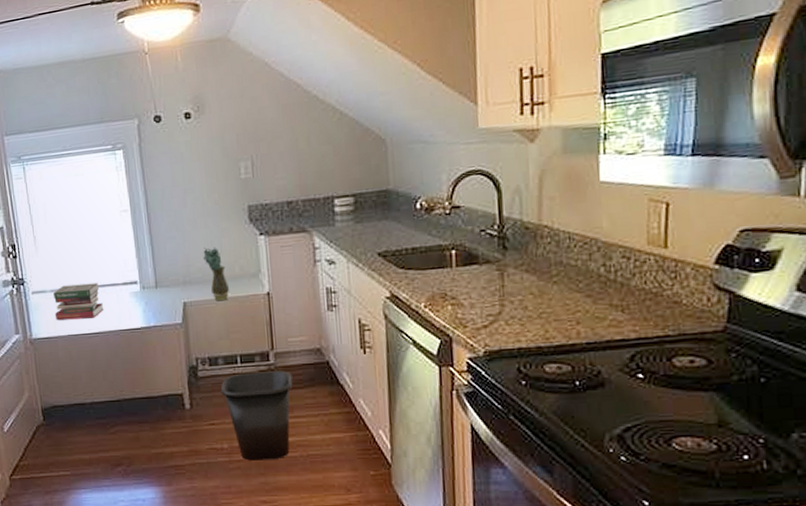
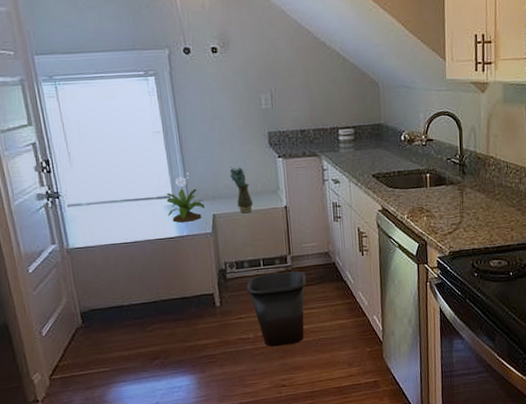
books: present [53,282,103,321] -> none [89,196,139,231]
potted flower: none [132,255,174,311] -> present [166,173,205,223]

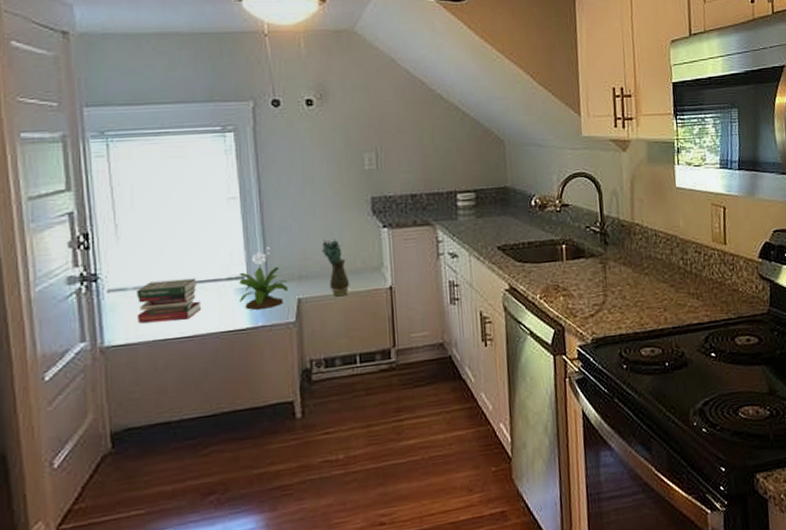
books: none [89,196,139,231] -> present [137,278,200,323]
waste bin: present [246,271,307,347] -> none [336,368,415,470]

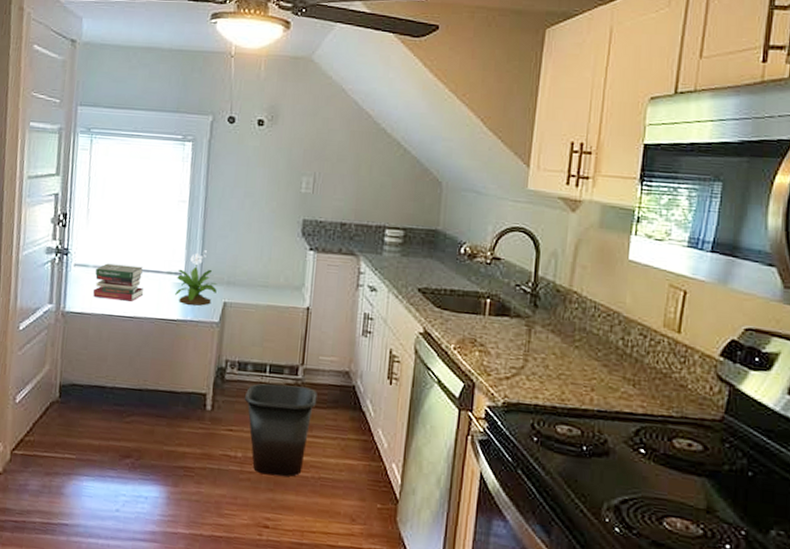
vase: present [322,239,351,297] -> none [251,252,272,308]
waste bin: none [336,368,415,470] -> present [244,383,318,477]

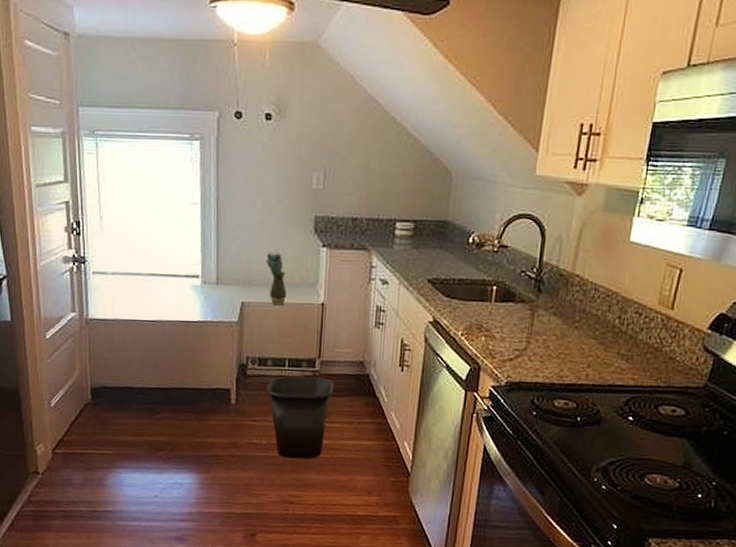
books: present [93,263,143,302] -> none [114,270,162,306]
potted flower: present [175,250,217,306] -> none [194,252,234,307]
vase: none [251,252,272,308] -> present [266,251,288,306]

